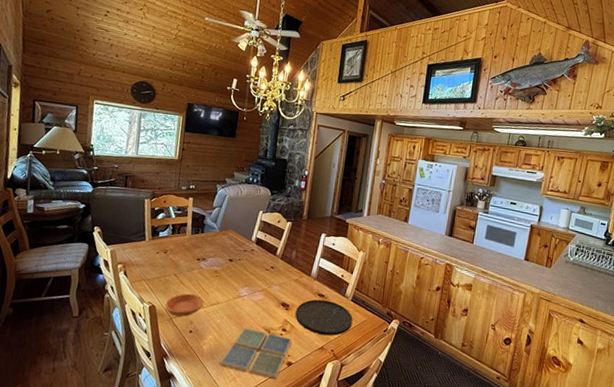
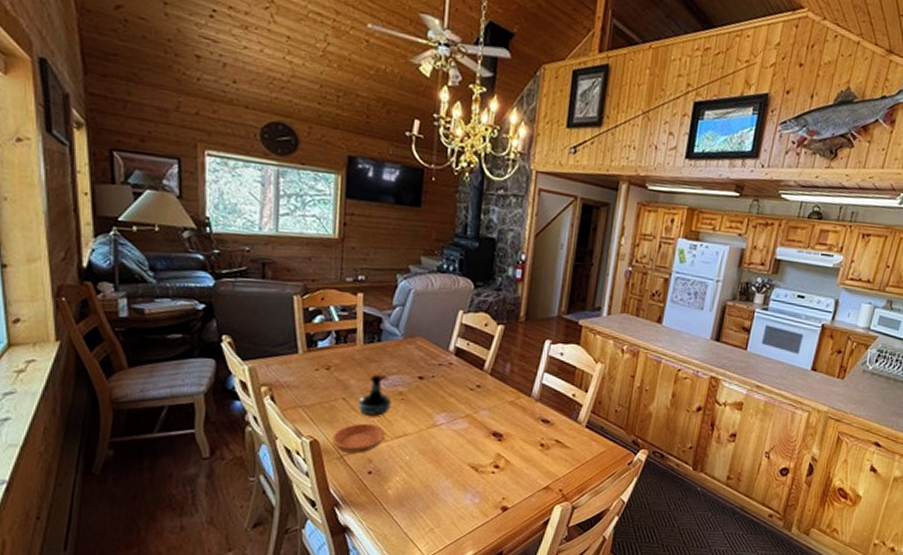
tequila bottle: none [185,257,209,288] -> present [359,375,391,416]
drink coaster: present [220,328,292,379] -> none [412,465,508,528]
plate: present [295,299,353,336] -> none [512,426,588,472]

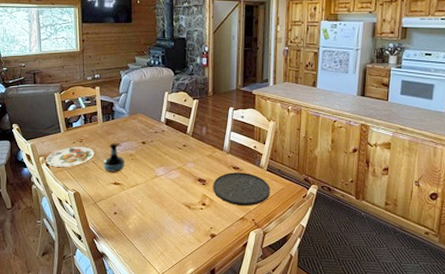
plate: none [271,375,347,404] -> present [46,147,95,167]
saucer: present [332,423,385,453] -> none [88,178,123,200]
plate: none [512,426,588,472] -> present [213,172,270,206]

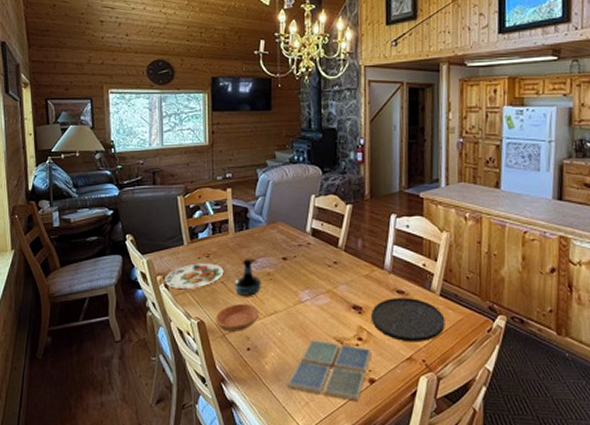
saucer: none [88,178,123,200] -> present [215,303,259,332]
drink coaster: none [147,205,213,251] -> present [288,340,371,401]

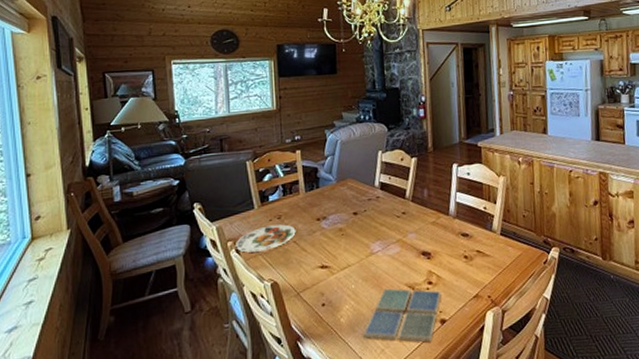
saucer: present [215,303,259,332] -> none [288,260,332,290]
tequila bottle: present [235,259,261,296] -> none [307,217,334,253]
plate: present [372,297,445,343] -> none [440,239,507,281]

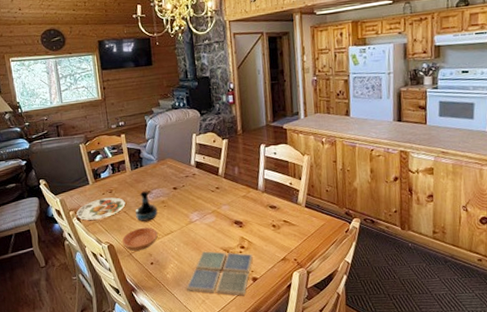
saucer: none [288,260,332,290] -> present [122,227,158,251]
tequila bottle: none [307,217,334,253] -> present [135,191,158,222]

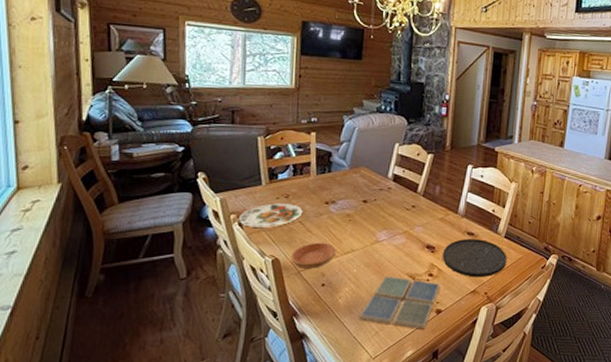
tequila bottle: present [135,191,158,222] -> none [313,200,340,235]
plate: none [250,211,311,246] -> present [443,238,507,278]

